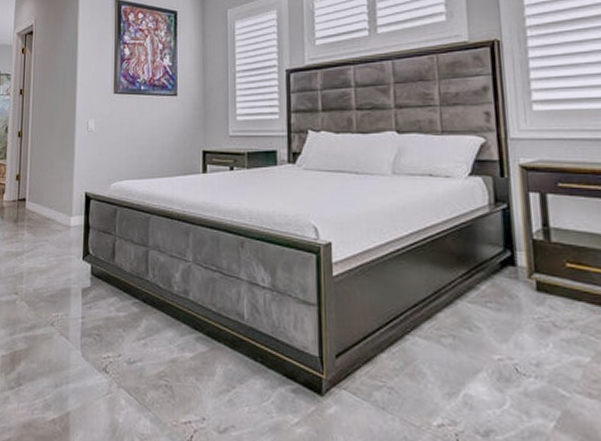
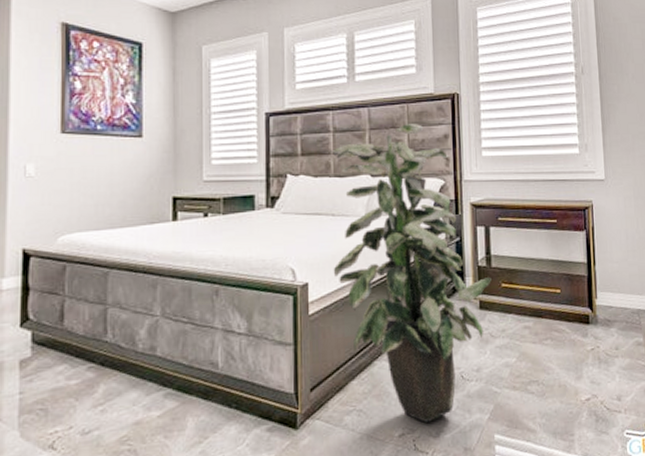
indoor plant: none [355,76,552,417] -> present [333,124,491,423]

